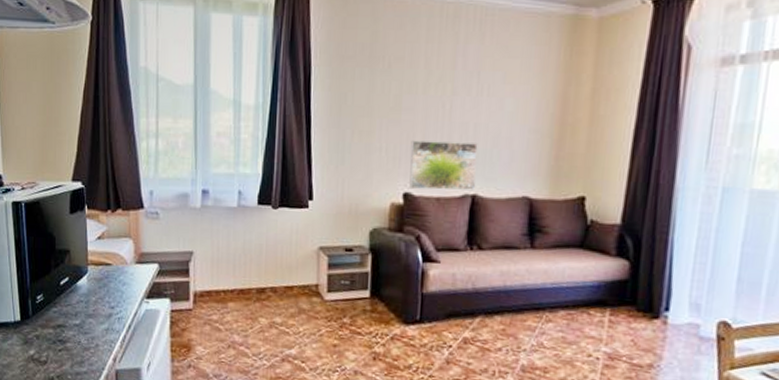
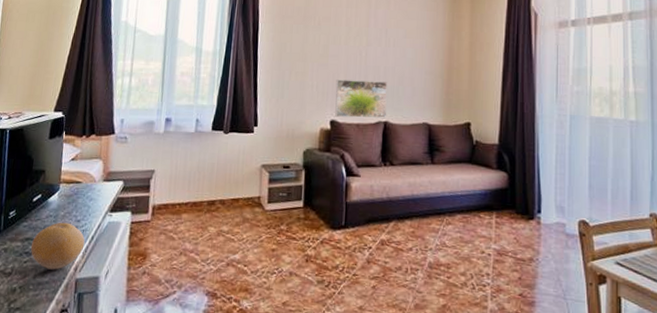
fruit: none [64,308,122,360] -> present [30,222,85,270]

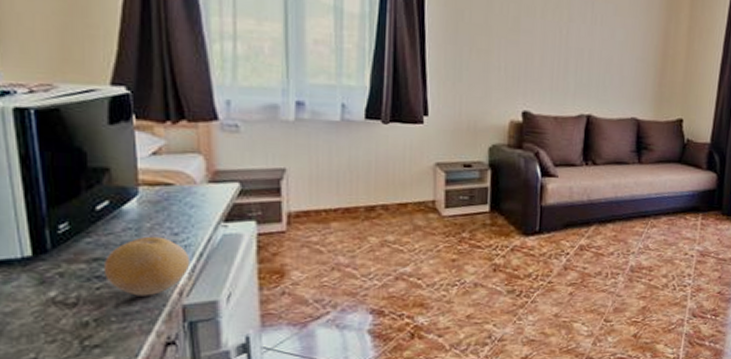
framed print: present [335,79,387,118] -> none [528,61,592,111]

